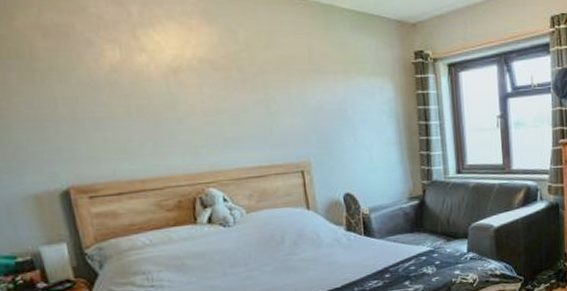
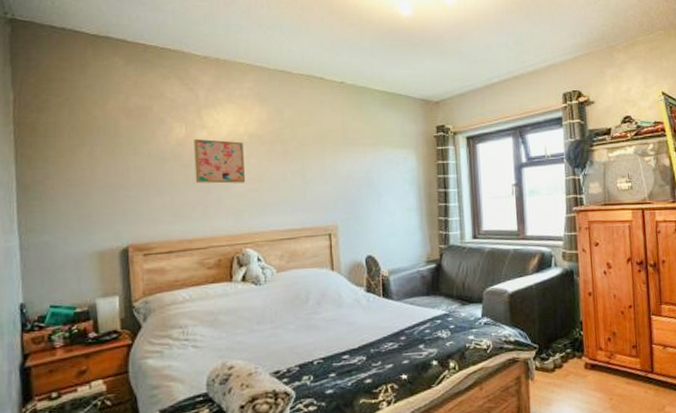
wall art: none [132,63,201,117] -> present [194,138,246,184]

